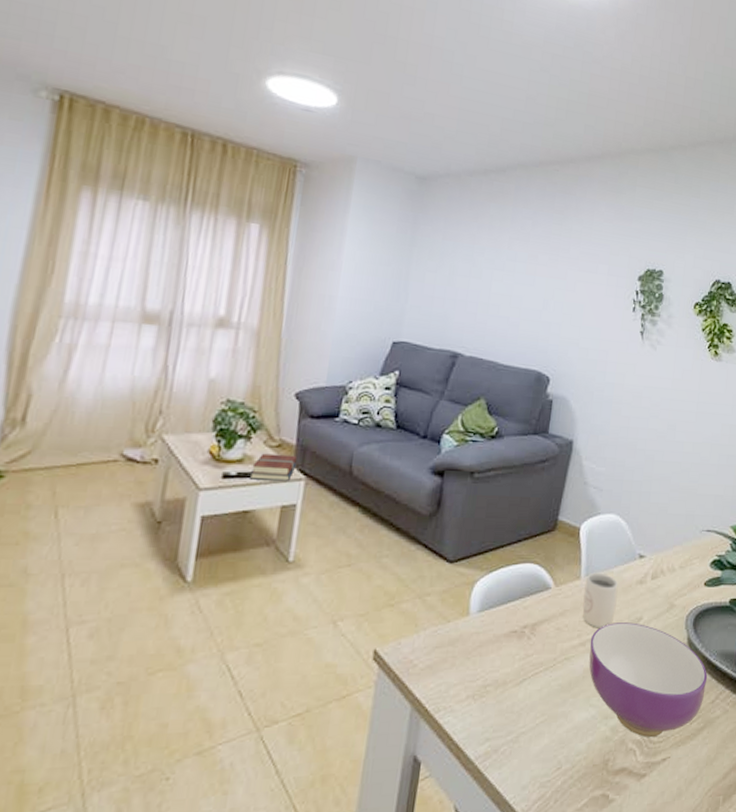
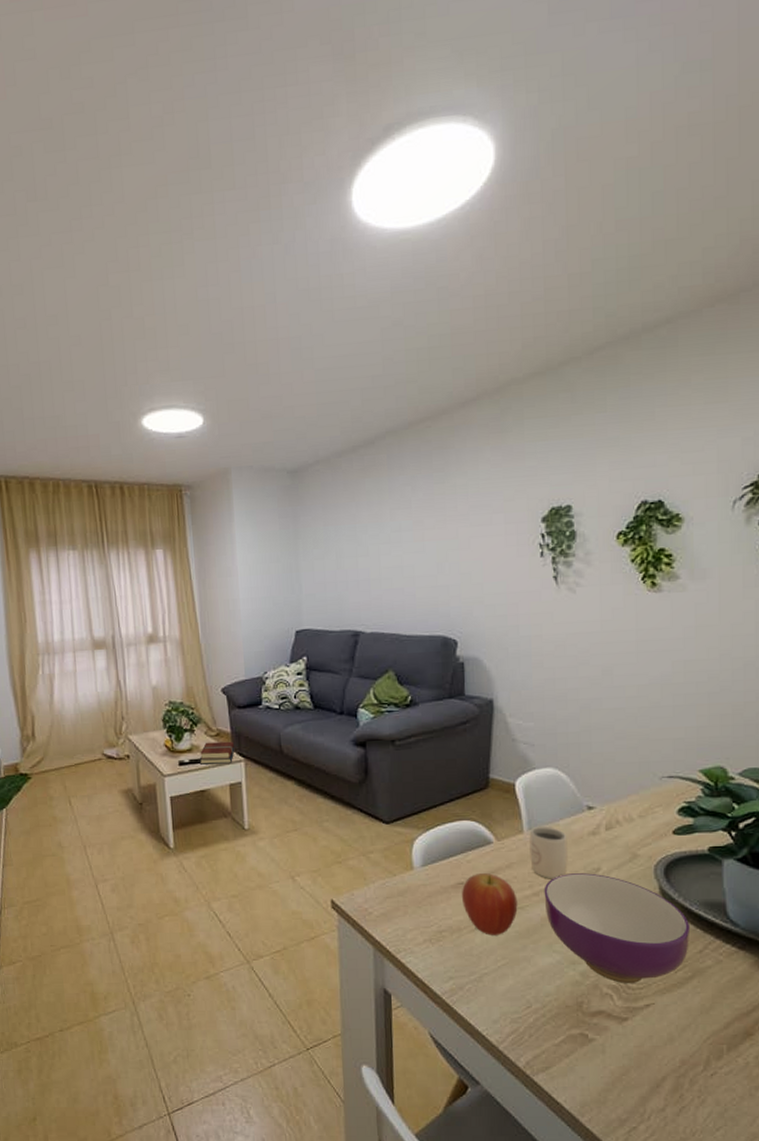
fruit: none [512,621,565,690] -> present [461,873,518,935]

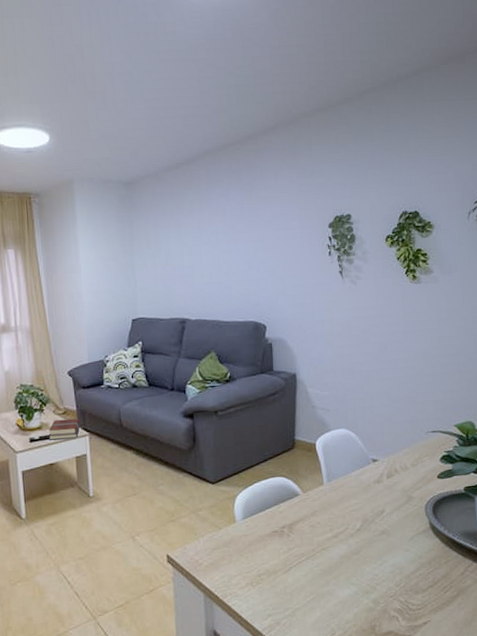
fruit: present [461,873,518,935] -> none [275,521,322,575]
mug: present [528,825,568,879] -> none [328,477,360,523]
bowl: present [544,873,691,983] -> none [341,515,454,606]

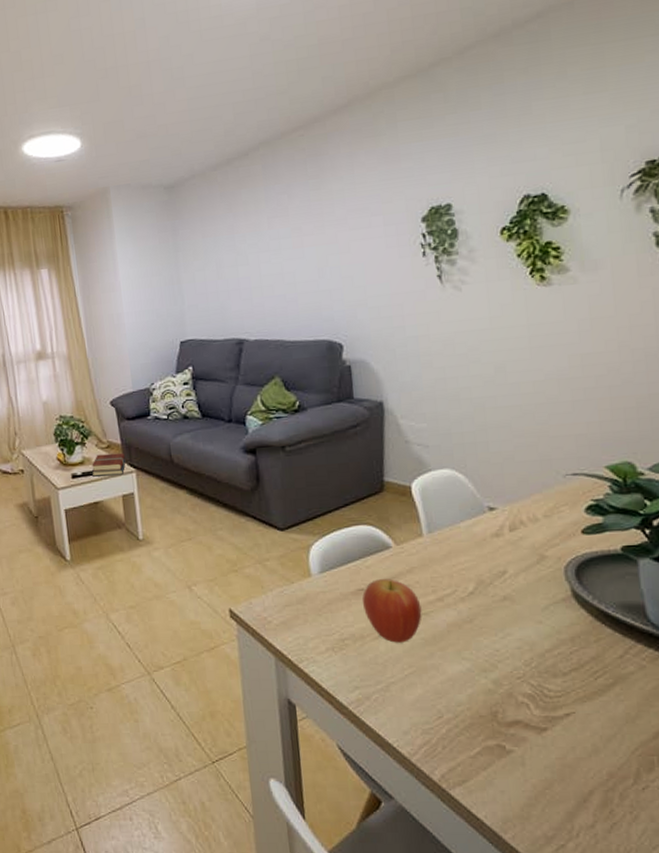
fruit: none [275,521,322,575] -> present [362,579,422,643]

